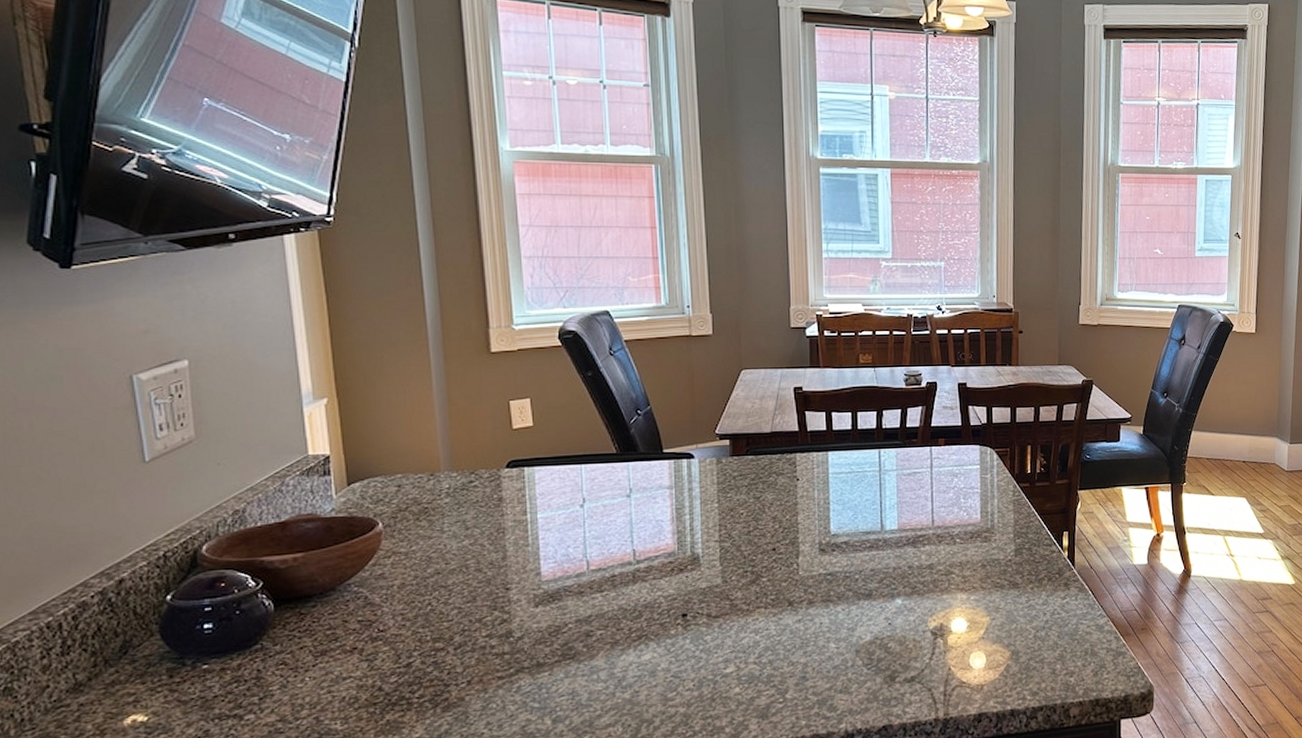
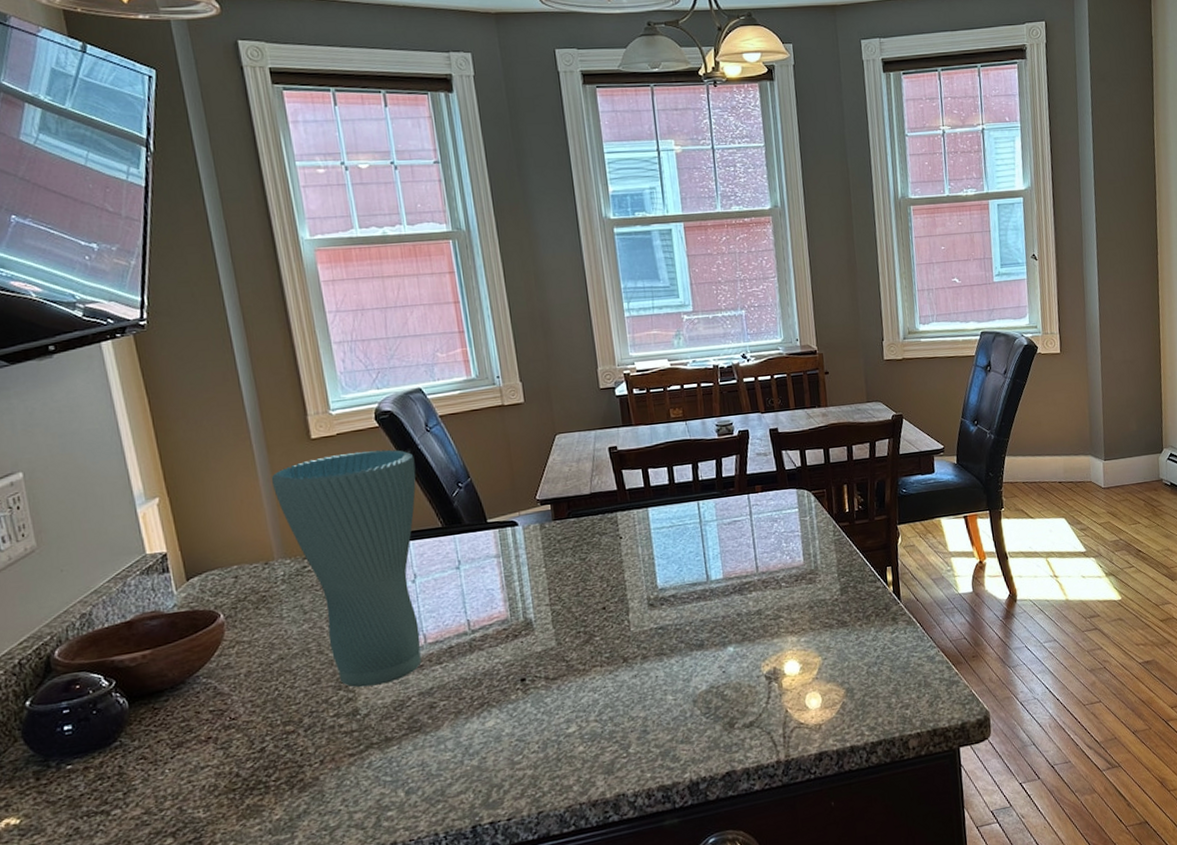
vase: none [445,369,595,610] -> present [271,449,422,688]

